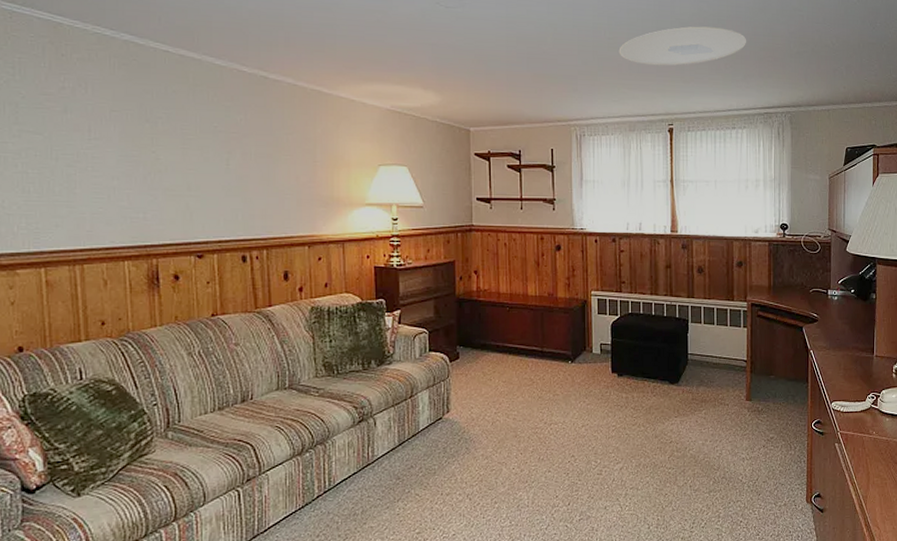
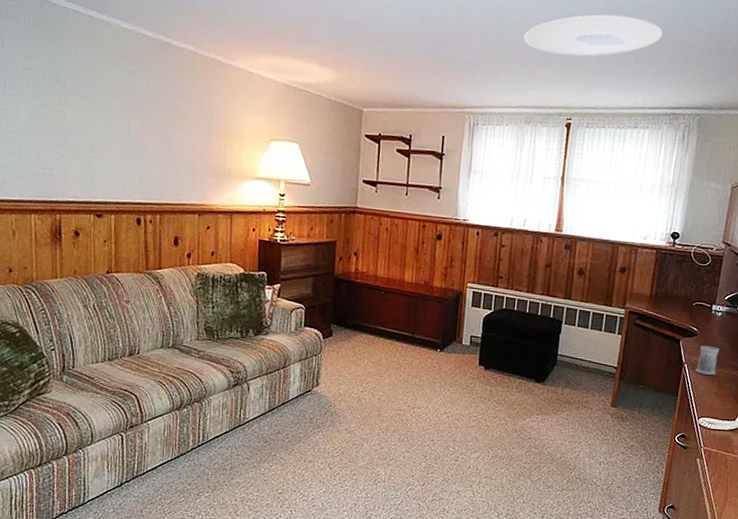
mug: none [820,330,841,359] -> present [695,345,720,375]

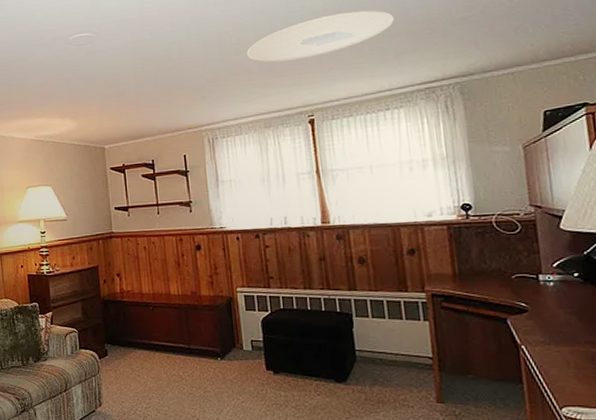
mug: present [695,345,720,375] -> none [536,321,569,355]

